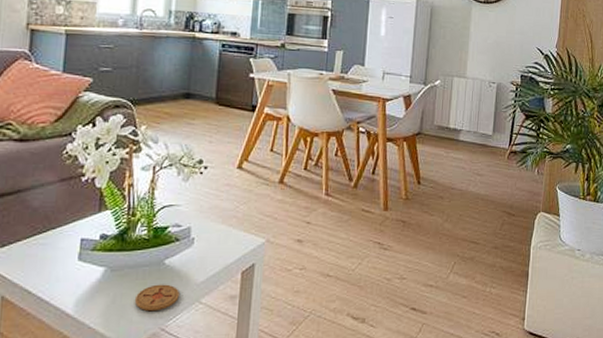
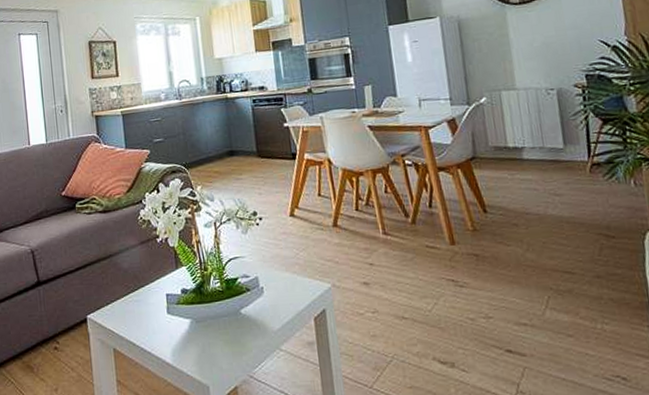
coaster: present [134,284,179,312] -> none [221,333,260,360]

